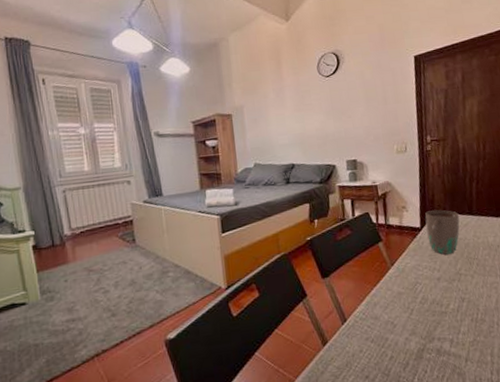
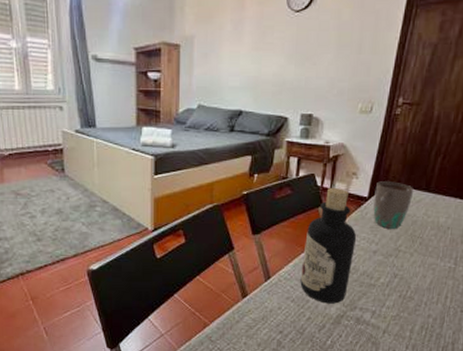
bottle: none [372,222,422,339] -> present [300,187,357,304]

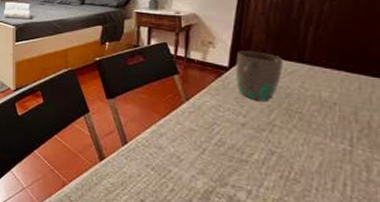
bottle: present [300,187,357,304] -> none [159,56,220,177]

